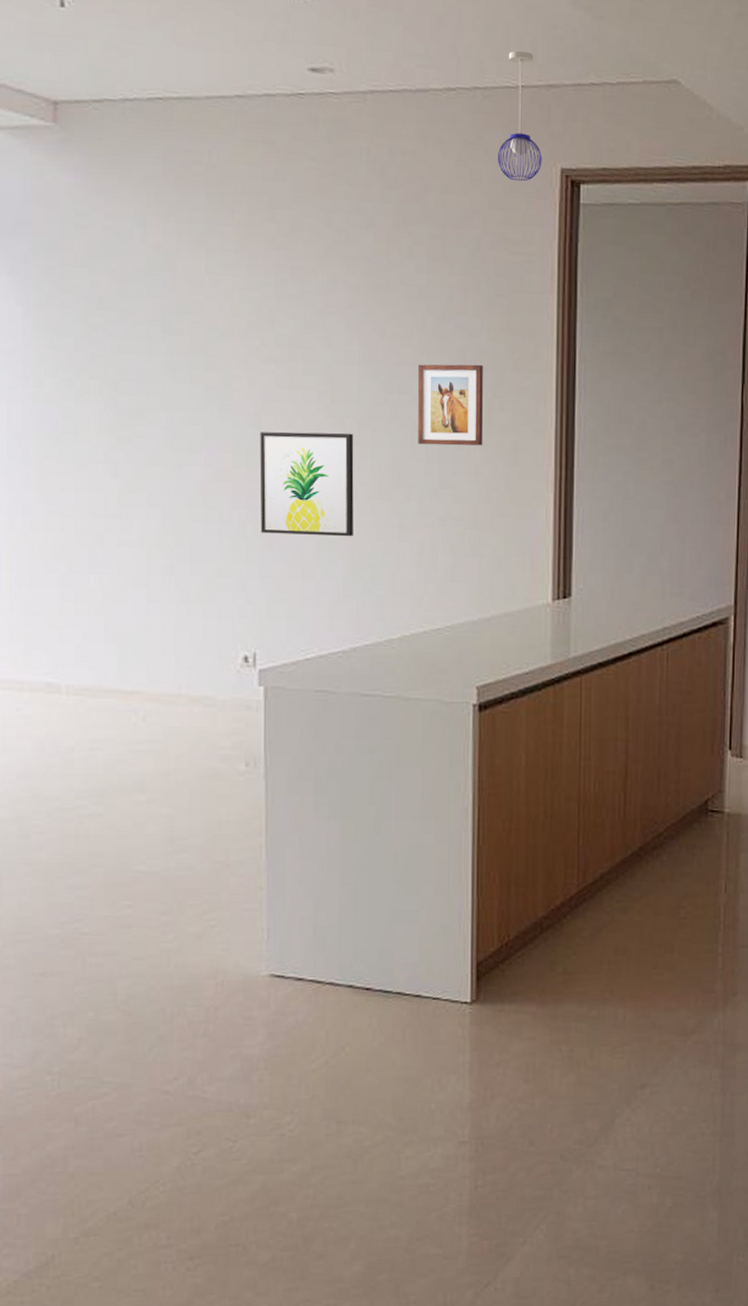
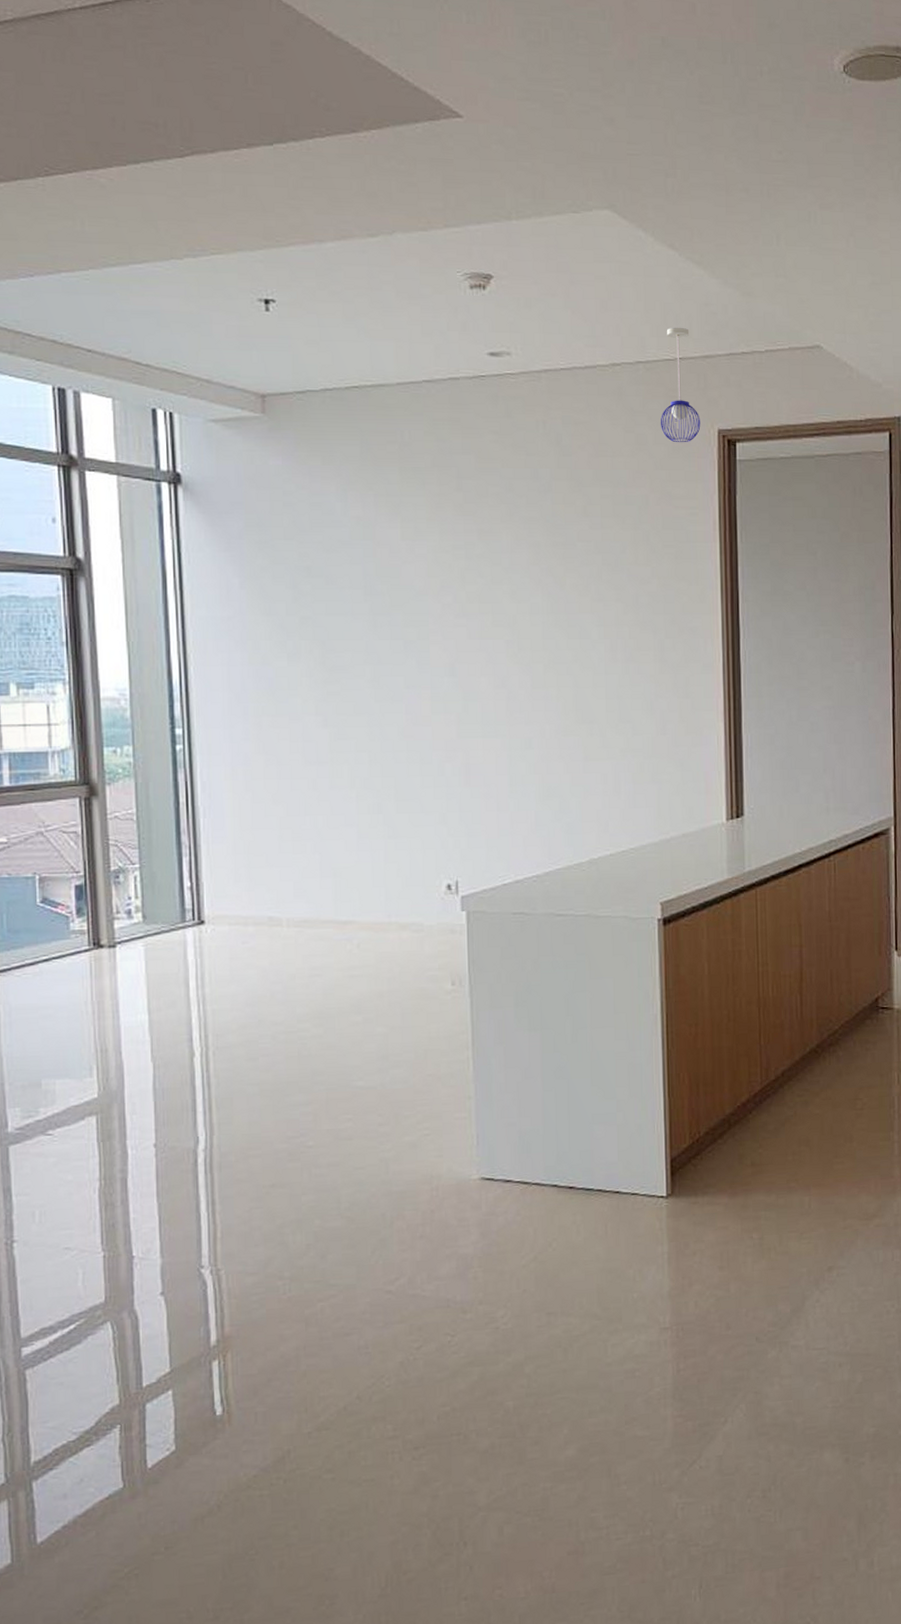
wall art: present [260,431,354,537] -> none [455,677,543,772]
wall art: present [417,364,484,446] -> none [595,609,658,684]

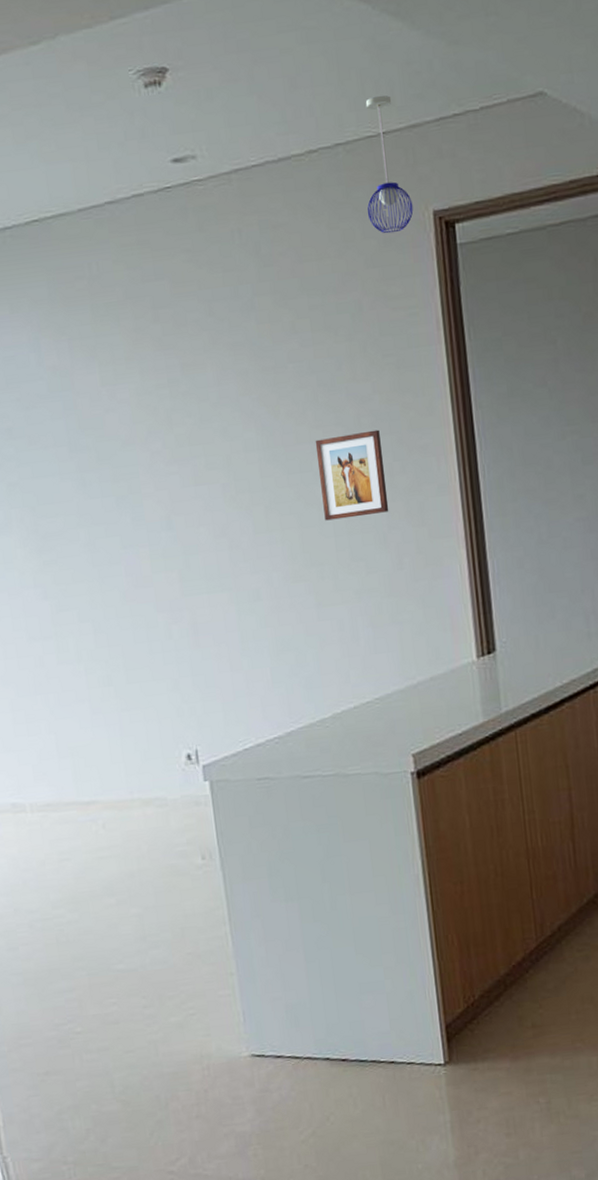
wall art: none [595,609,658,684] -> present [315,429,389,521]

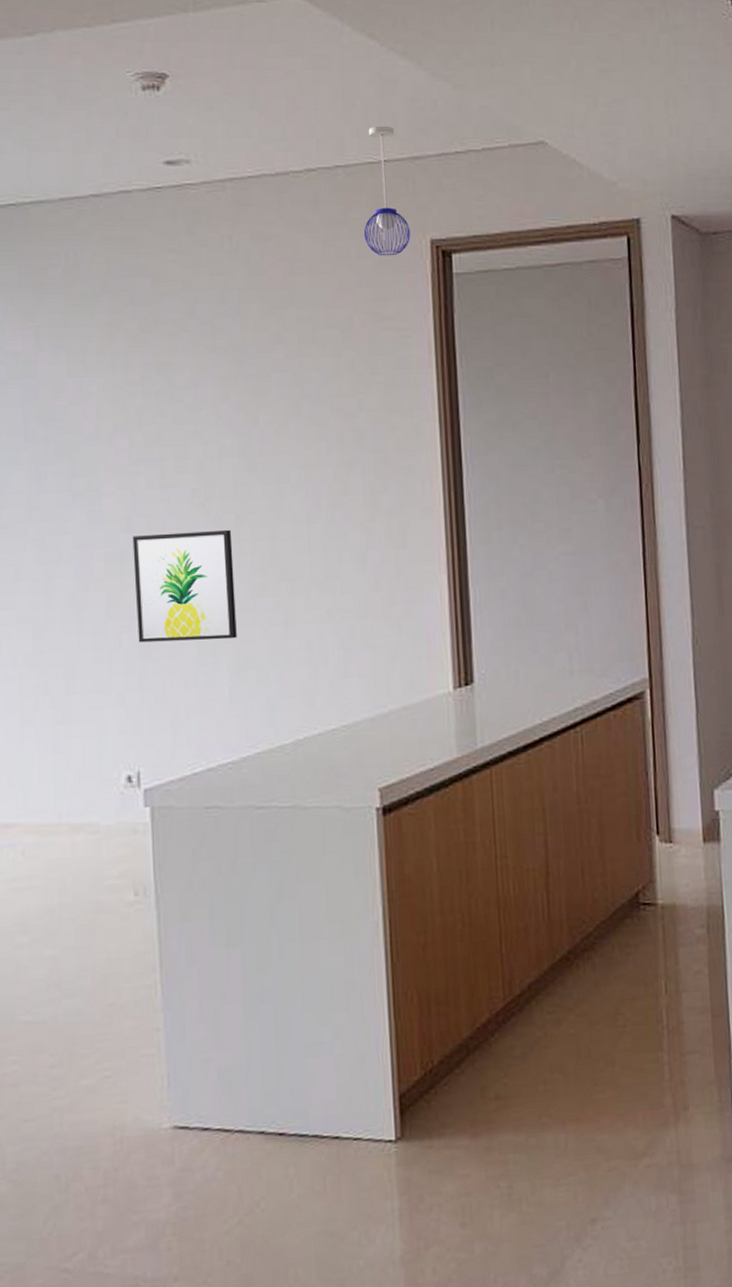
wall art: none [173,520,274,633] -> present [132,529,237,643]
wall art: present [315,429,389,521] -> none [294,447,369,535]

